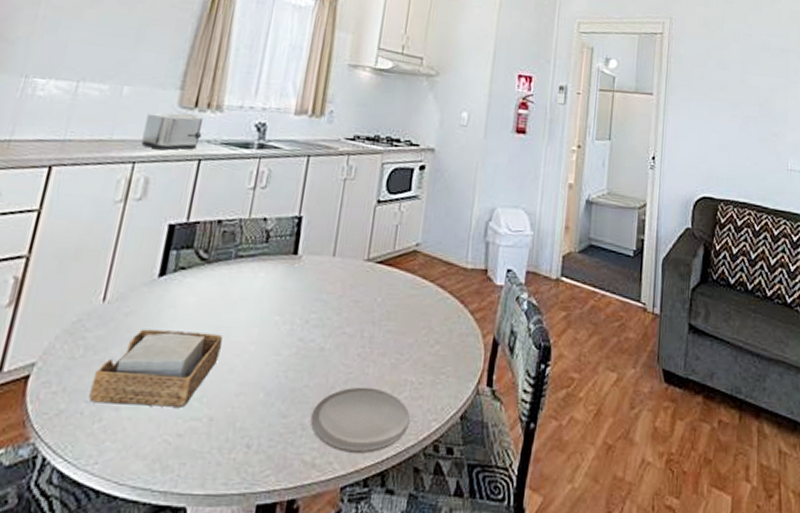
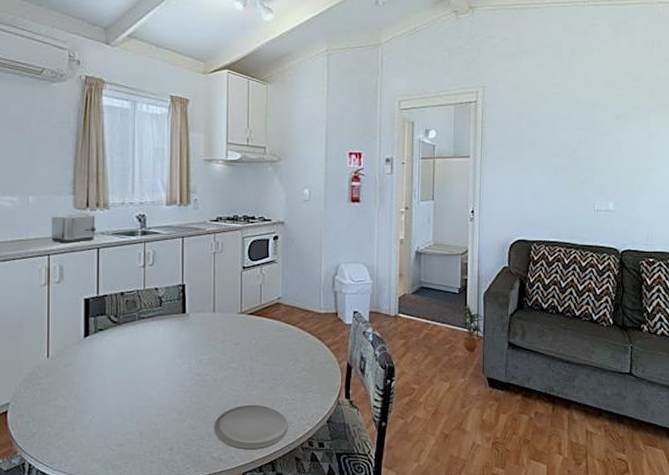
napkin holder: present [89,329,223,408] -> none [52,375,139,427]
potted plant: none [631,271,662,334] -> present [458,304,484,352]

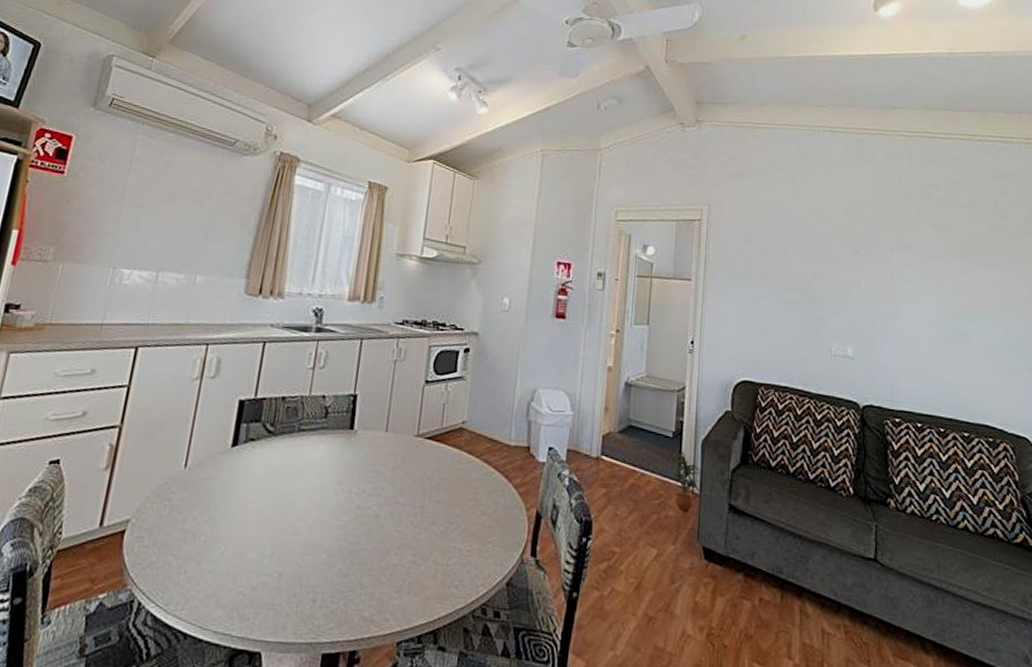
toaster: present [51,213,97,244] -> none [213,298,267,334]
plate: present [214,404,288,450] -> none [368,552,459,613]

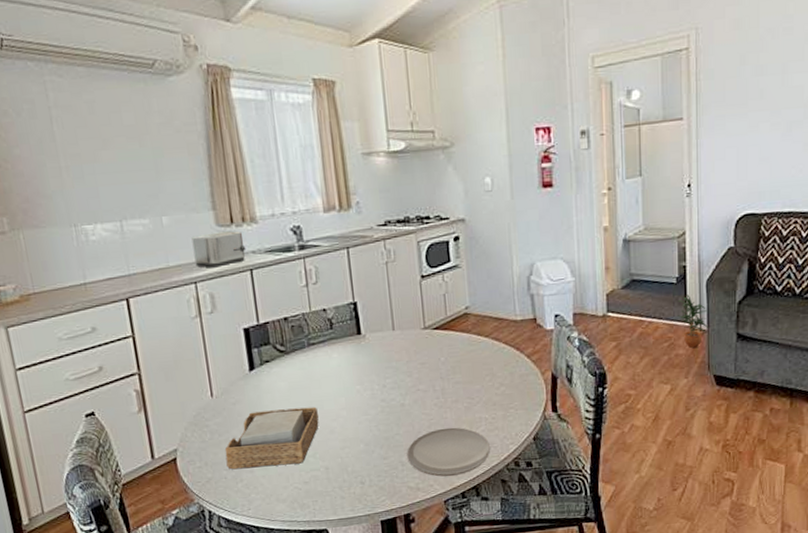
napkin holder: none [175,493,289,564] -> present [224,406,319,470]
toaster: none [213,298,267,334] -> present [191,230,246,268]
plate: none [368,552,459,613] -> present [407,427,490,477]

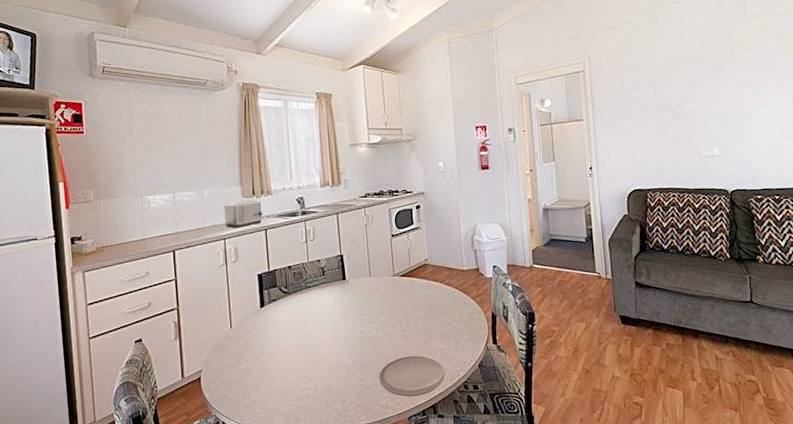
napkin holder: present [224,406,319,470] -> none [238,337,312,388]
potted plant: present [677,294,708,349] -> none [587,251,612,294]

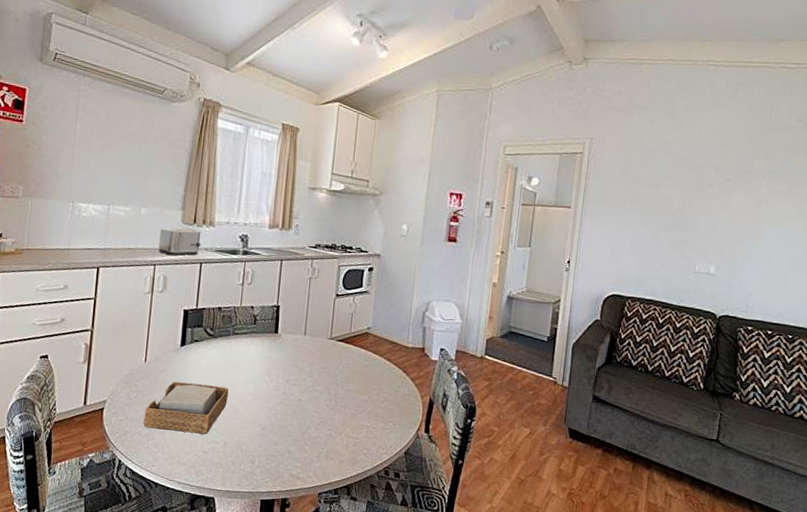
napkin holder: none [238,337,312,388] -> present [143,381,229,434]
plate: present [379,355,445,397] -> none [294,427,366,473]

